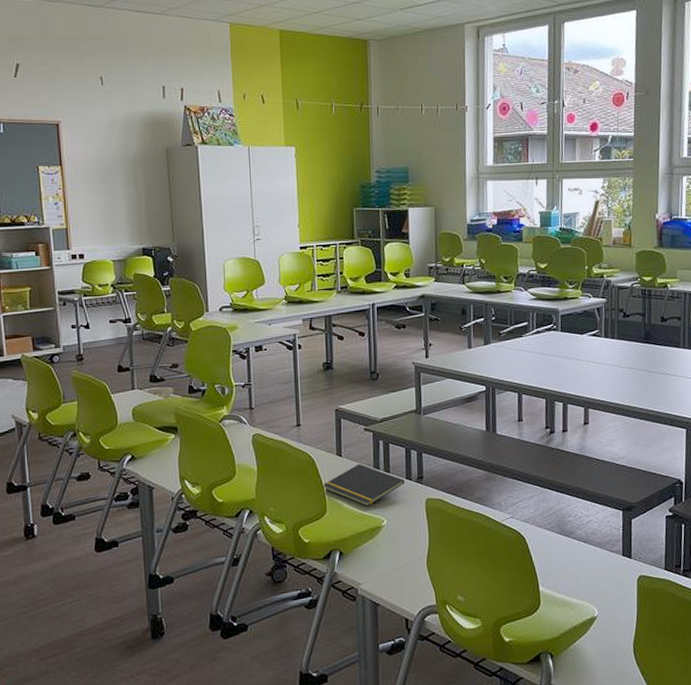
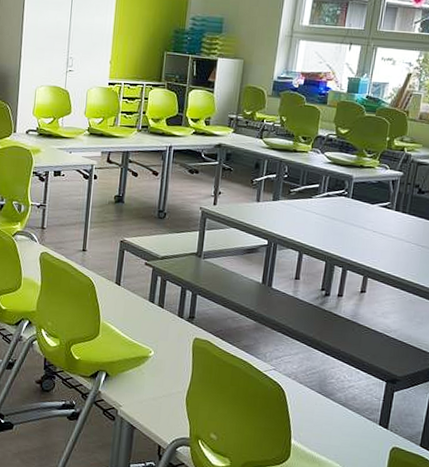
notepad: present [323,463,404,507] -> none [99,295,176,336]

